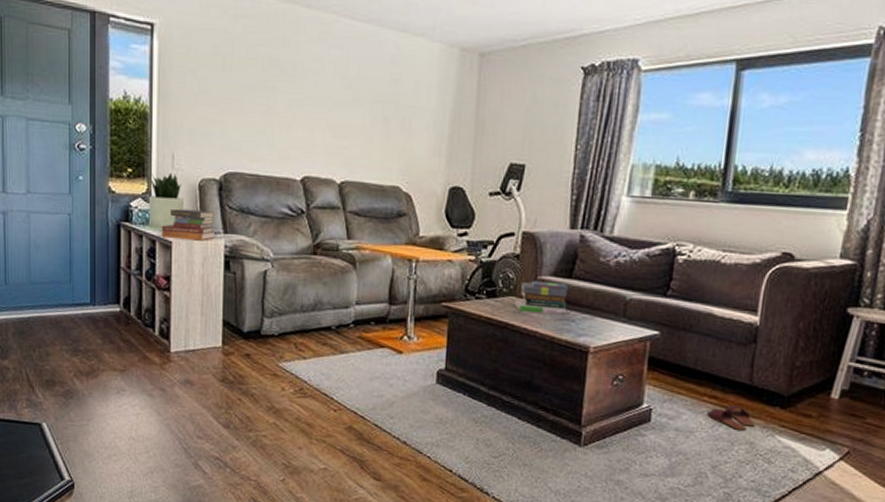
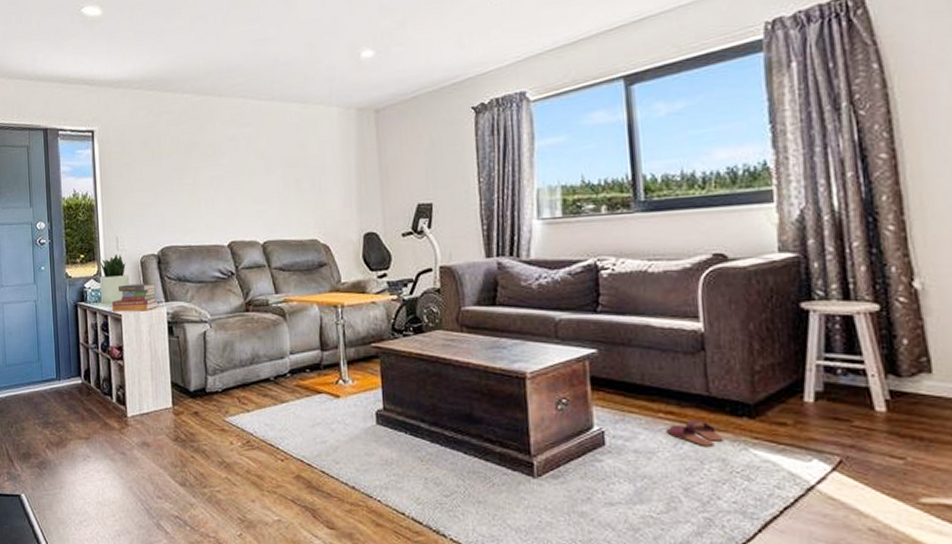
books: present [513,280,569,316] -> none [441,311,496,345]

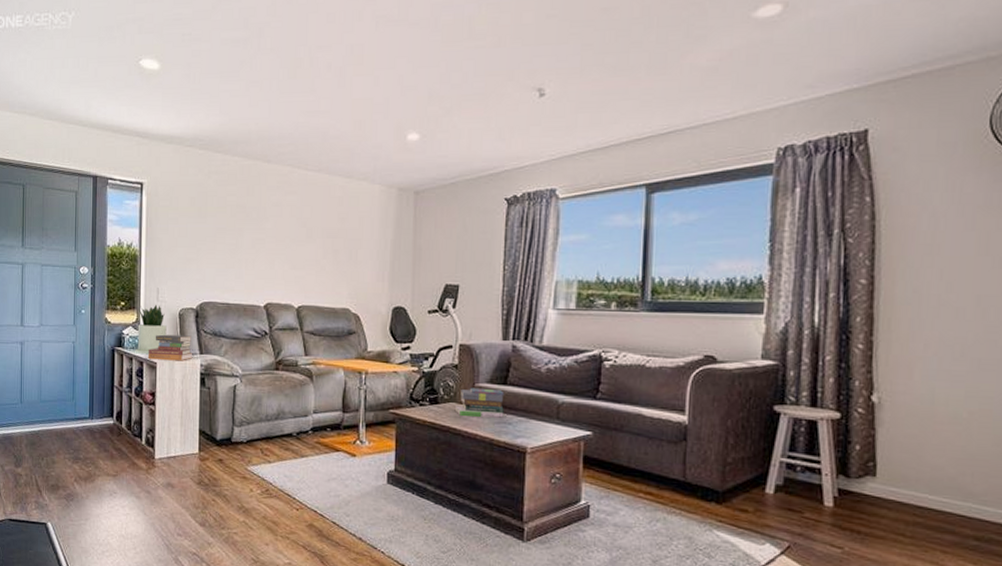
books: none [441,311,496,345] -> present [454,387,504,419]
slippers: present [667,420,724,446] -> none [644,501,693,526]

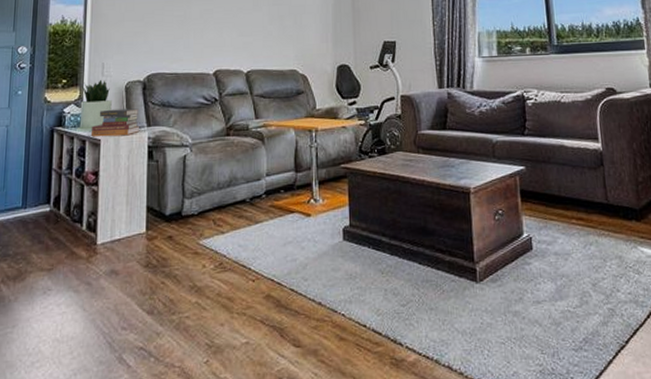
books: present [454,387,504,419] -> none [401,135,446,165]

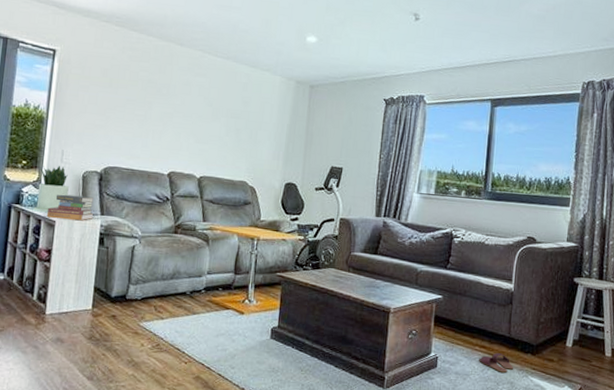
slippers: none [578,224,620,246] -> present [479,353,514,373]

